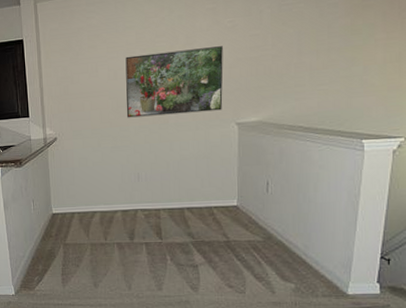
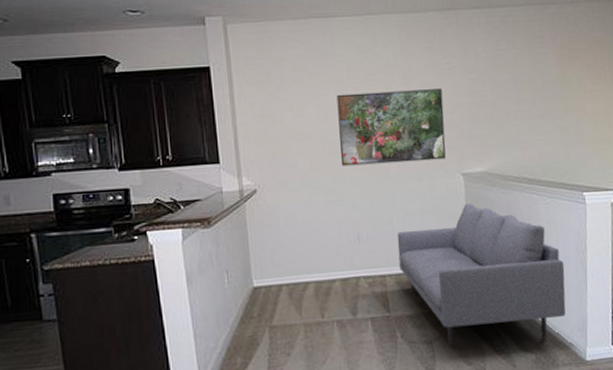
sofa: none [172,149,334,271] -> present [397,203,566,347]

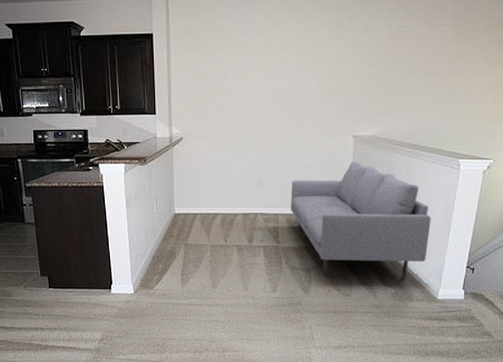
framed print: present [336,89,446,166] -> none [251,60,345,123]

